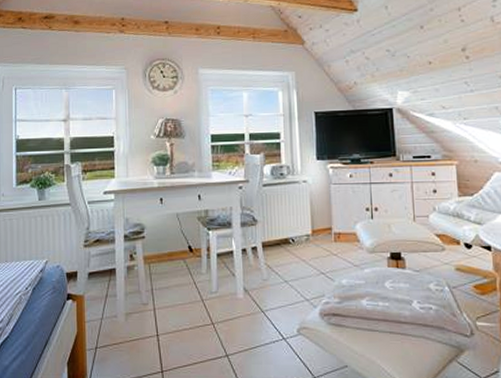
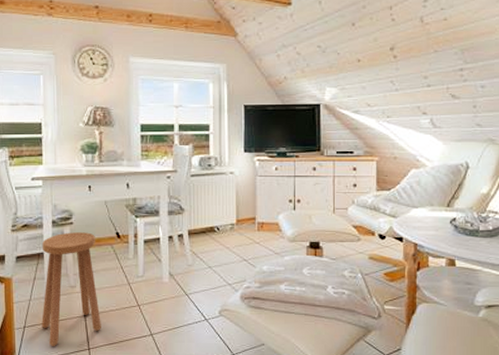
stool: none [113,246,175,370] -> present [41,232,101,347]

